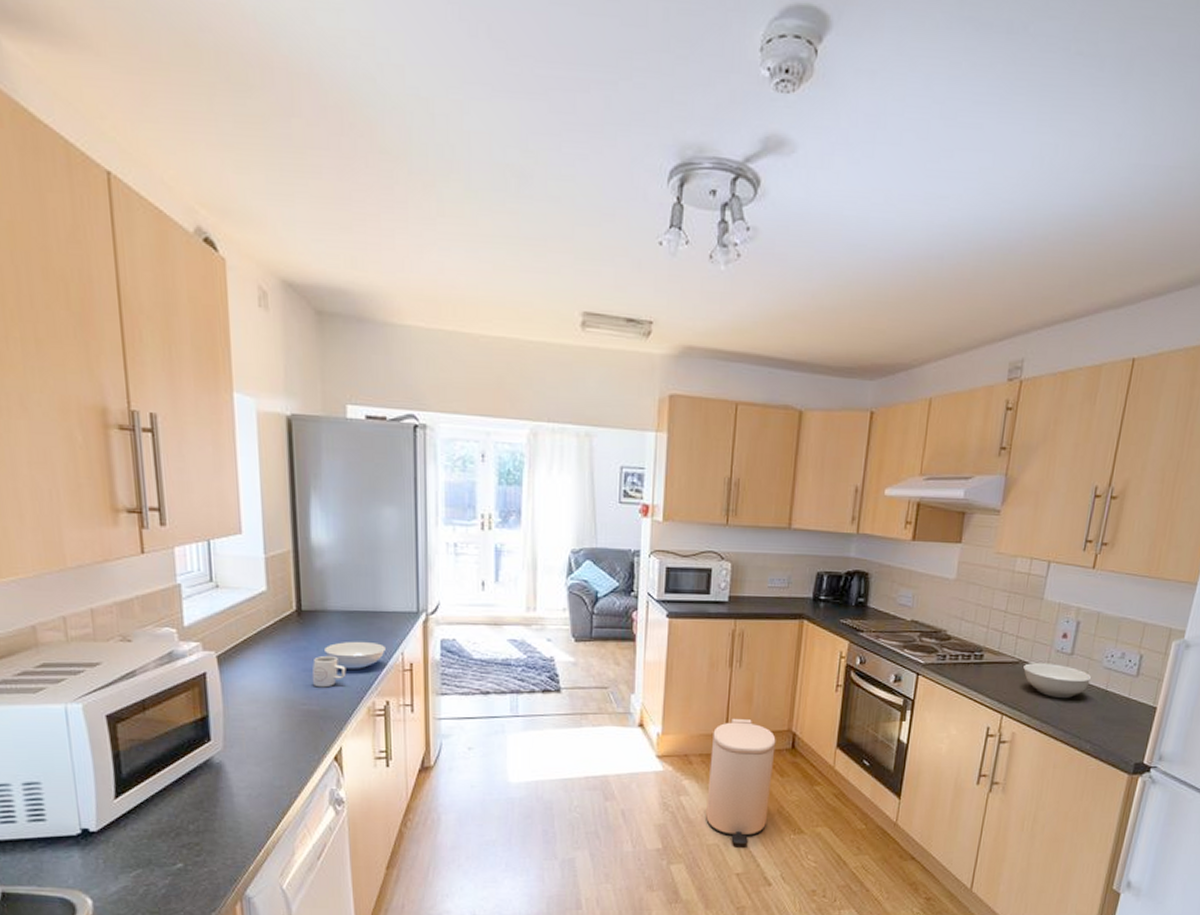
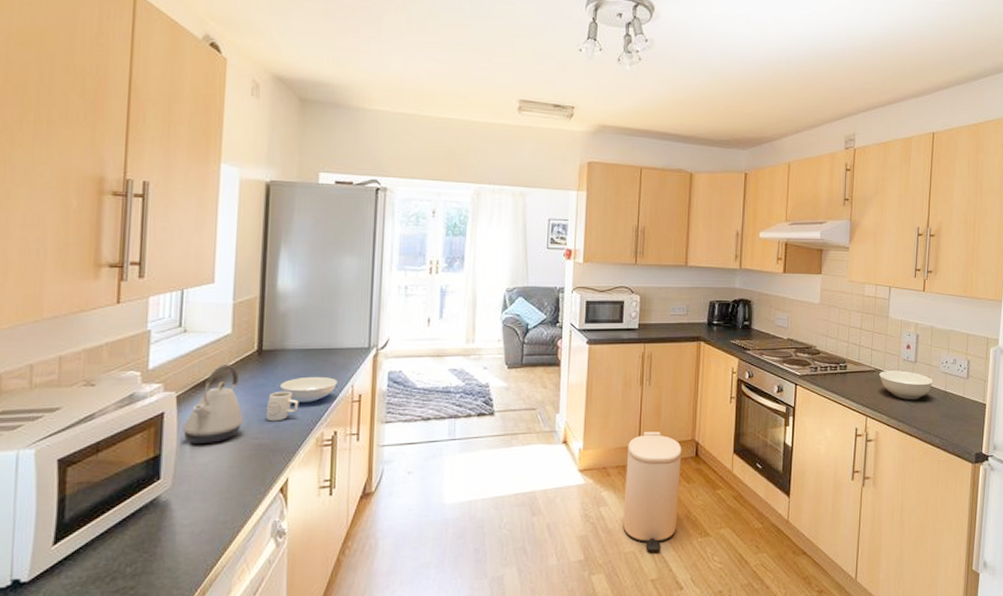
kettle: none [227,624,290,708] -> present [183,364,244,445]

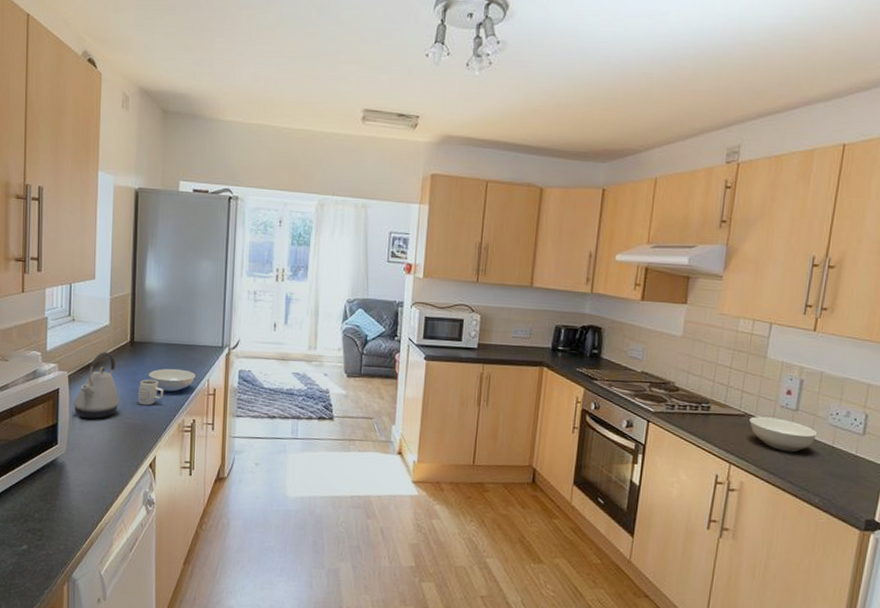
pedal bin: present [623,432,682,551] -> none [454,452,518,570]

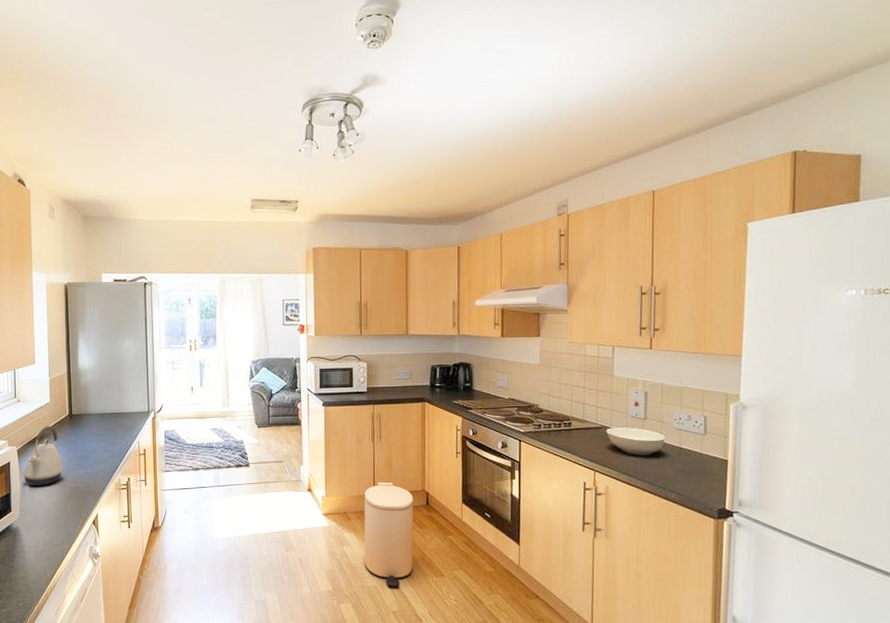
mug: present [137,379,164,406] -> none [78,446,101,470]
bowl: present [149,368,195,392] -> none [87,434,127,455]
pedal bin: none [454,452,518,570] -> present [364,482,414,587]

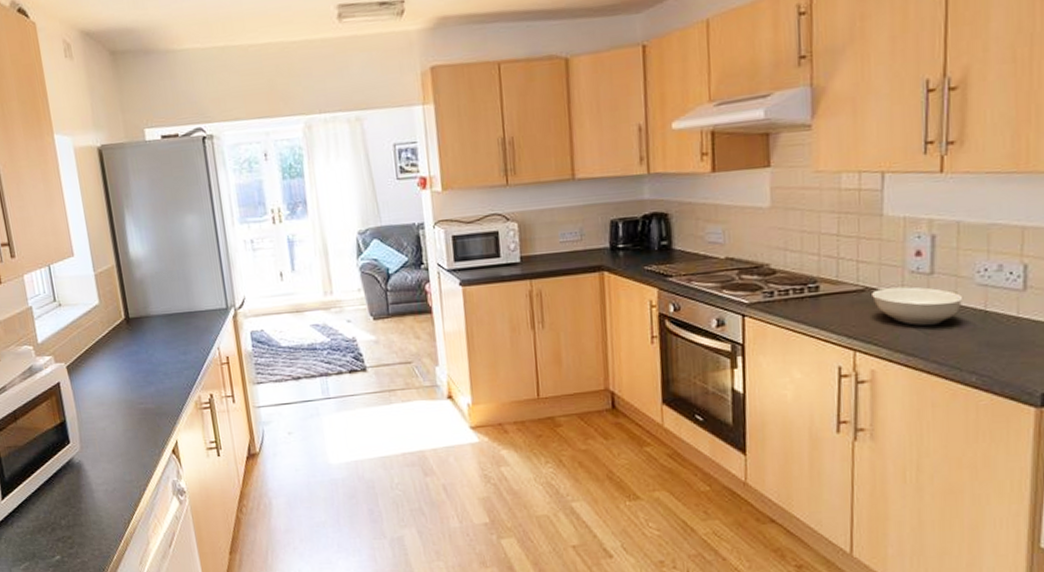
kettle: present [23,426,64,487] -> none [77,334,128,411]
pedal bin: present [364,482,414,587] -> none [525,381,597,515]

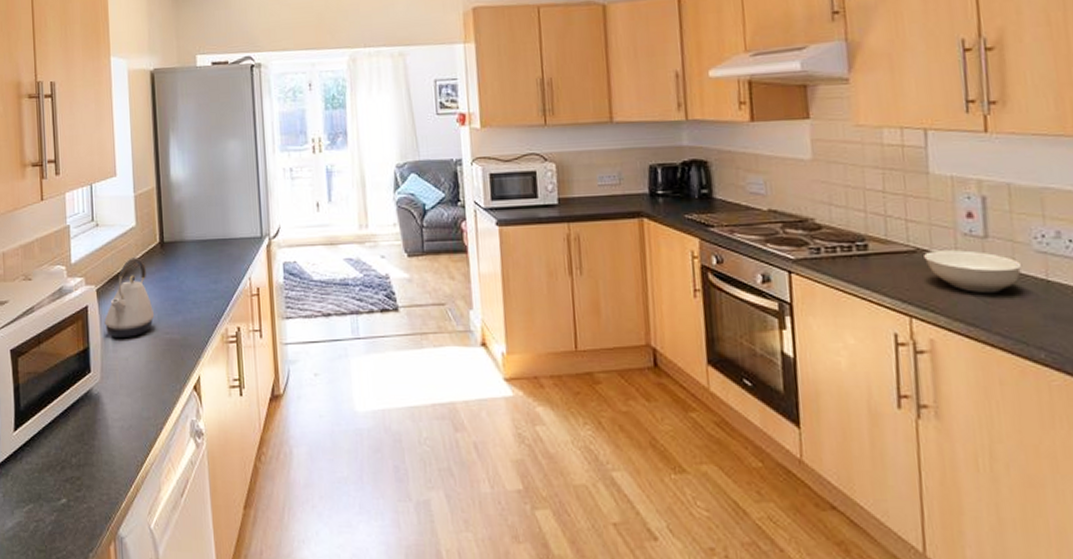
kettle: none [77,334,128,411] -> present [104,257,155,339]

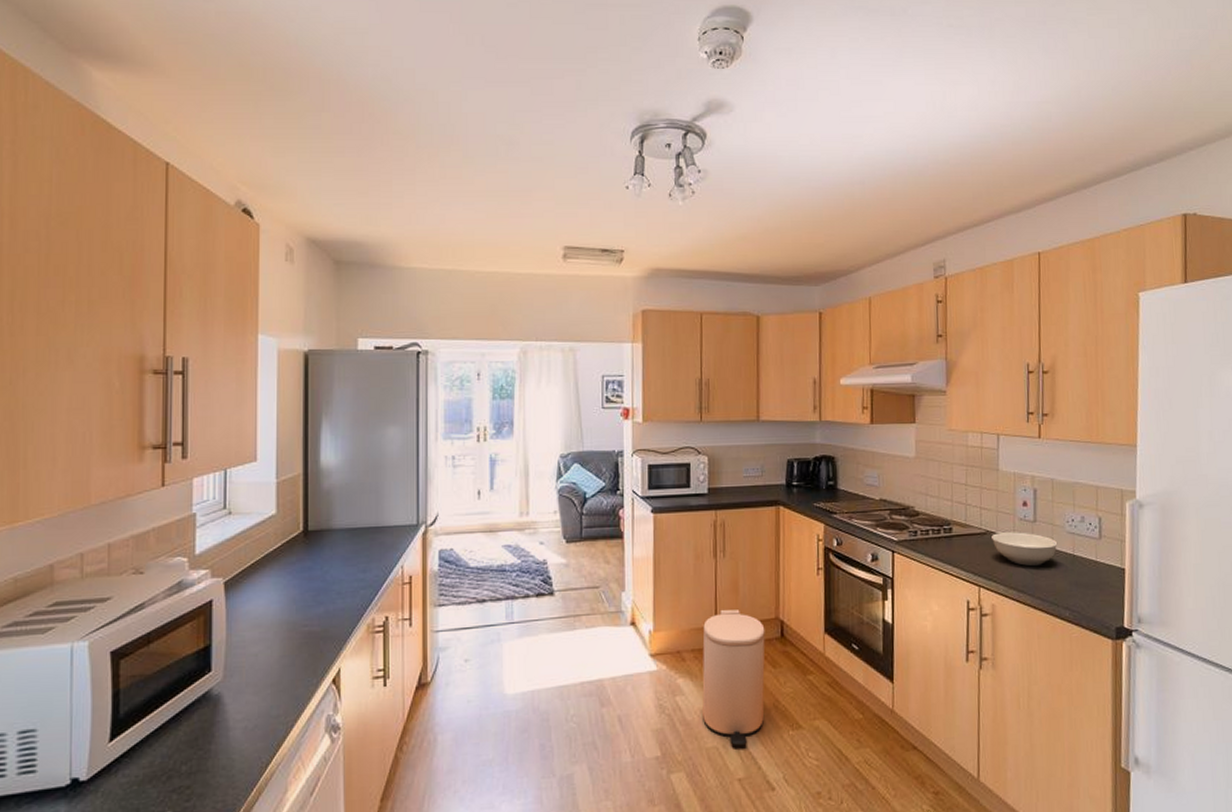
kettle: present [104,257,155,339] -> none [232,547,293,634]
pedal bin: none [562,334,639,487] -> present [702,610,765,746]

